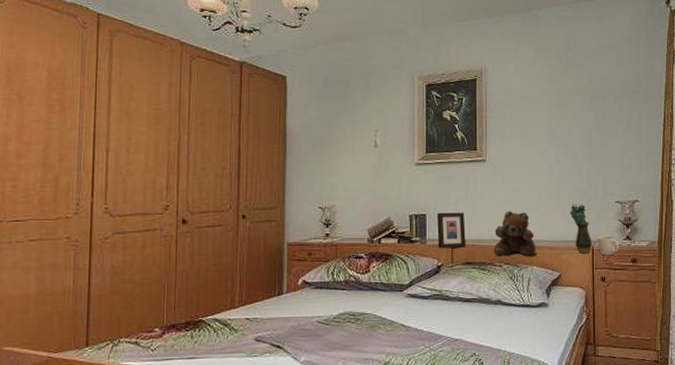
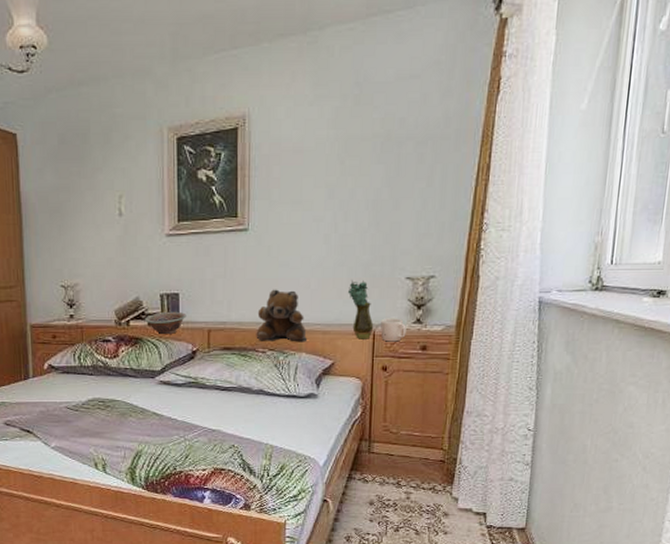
decorative bowl: none [395,230,433,252] -> present [145,311,186,335]
picture frame: present [437,212,466,249] -> none [192,291,224,332]

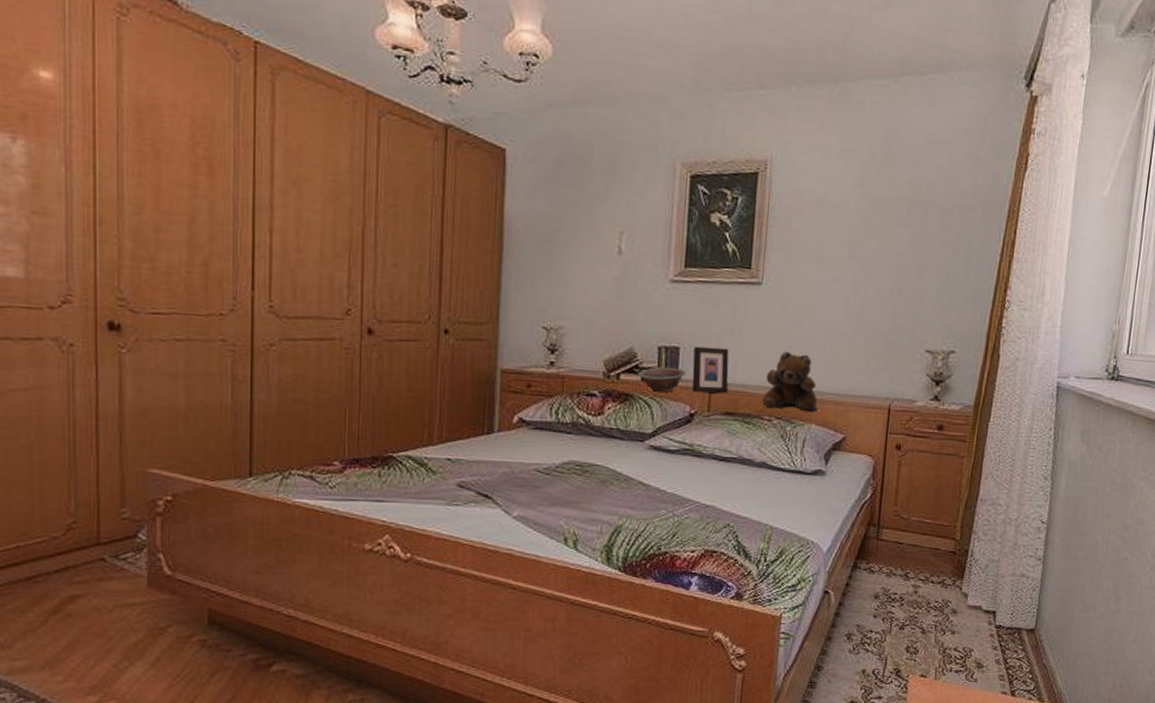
picture frame: none [192,291,224,332] -> present [692,346,729,393]
vase: present [347,279,374,339] -> none [864,347,890,414]
mug: present [380,318,406,342] -> none [896,392,923,419]

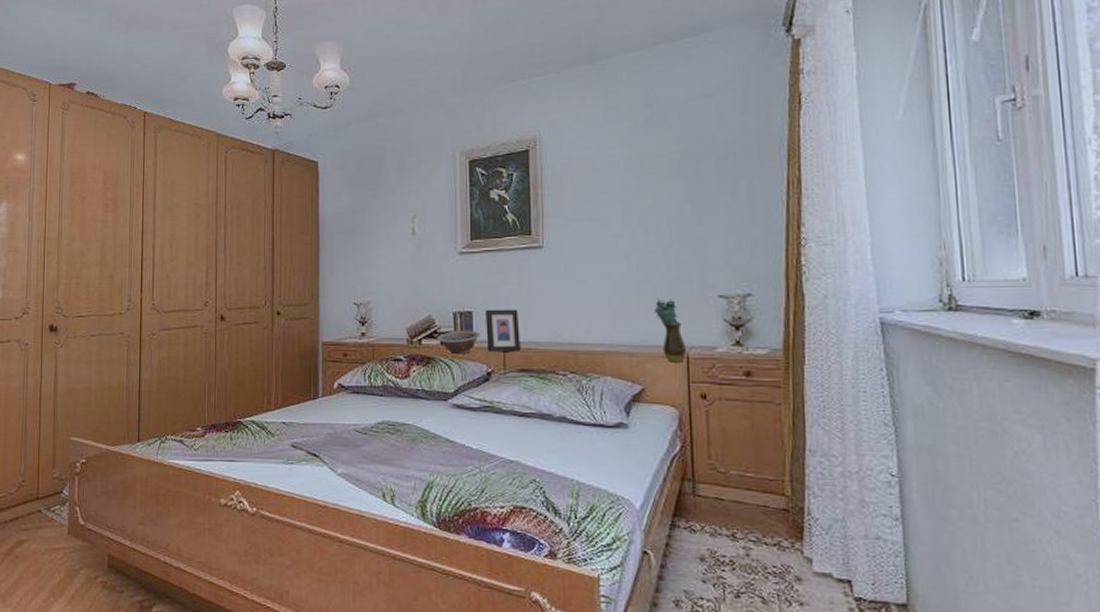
teddy bear: present [762,351,819,413] -> none [555,308,613,365]
vase: none [864,347,890,414] -> present [653,297,687,363]

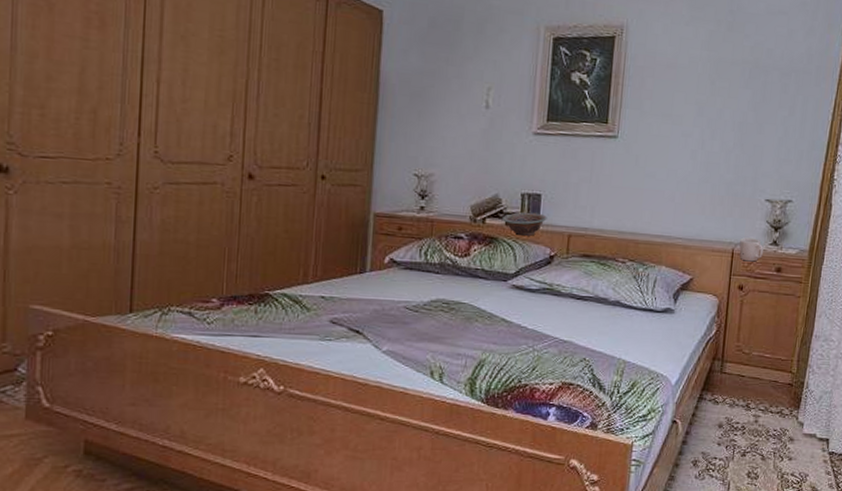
picture frame: present [486,309,520,352] -> none [552,193,587,237]
vase: present [653,297,687,363] -> none [710,196,733,257]
mug: none [694,340,725,366] -> present [739,237,764,262]

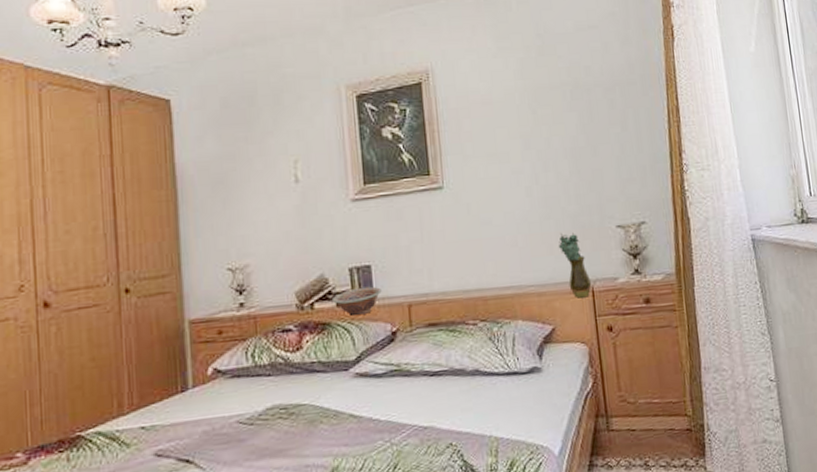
vase: none [710,196,733,257] -> present [558,232,592,298]
mug: present [739,237,764,262] -> none [598,270,627,298]

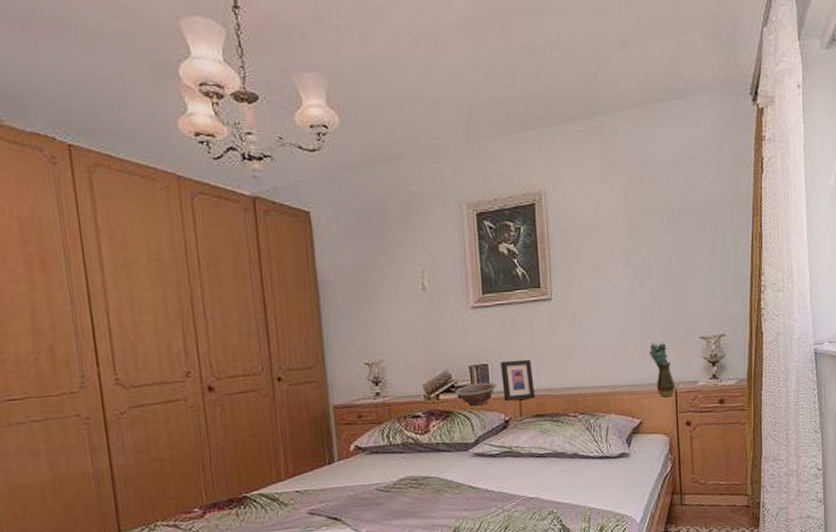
picture frame: none [386,258,427,309] -> present [501,359,535,402]

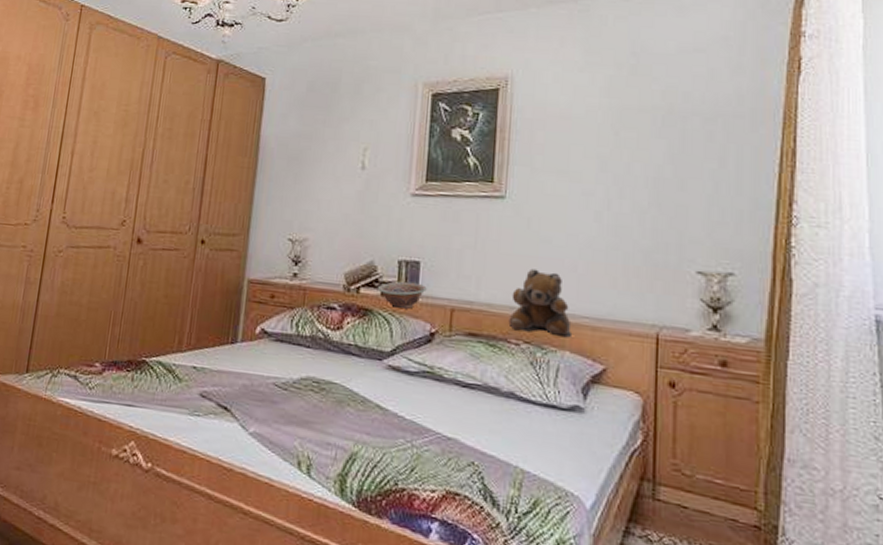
picture frame: present [501,359,535,402] -> none [432,261,472,312]
teddy bear: none [566,354,616,407] -> present [508,268,573,338]
vase: present [648,341,676,398] -> none [623,266,657,344]

